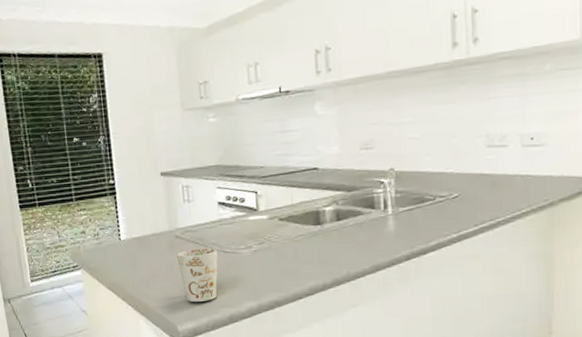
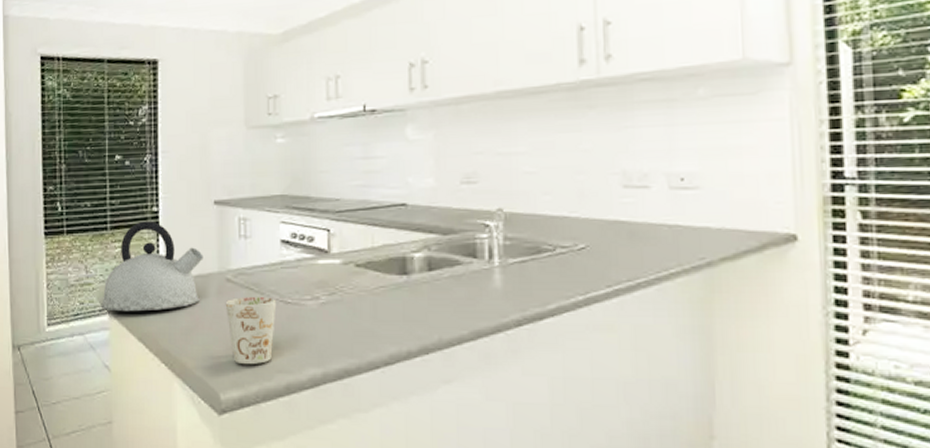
kettle: none [73,191,156,267] -> present [100,220,204,312]

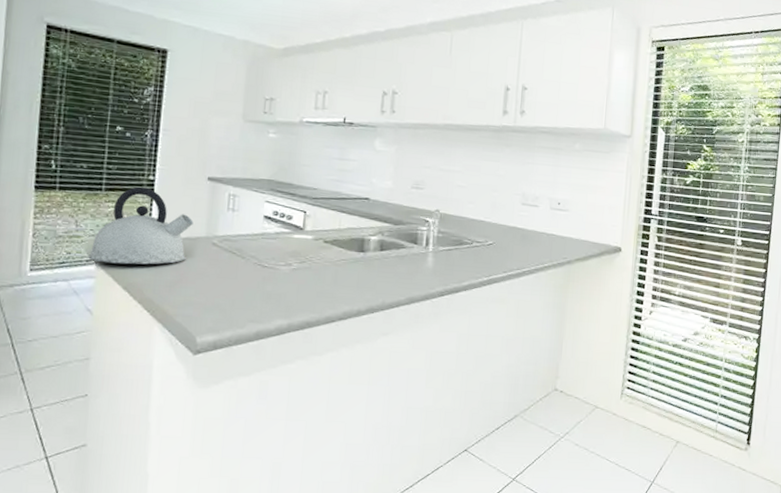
mug: present [225,297,277,364] -> none [209,259,255,314]

